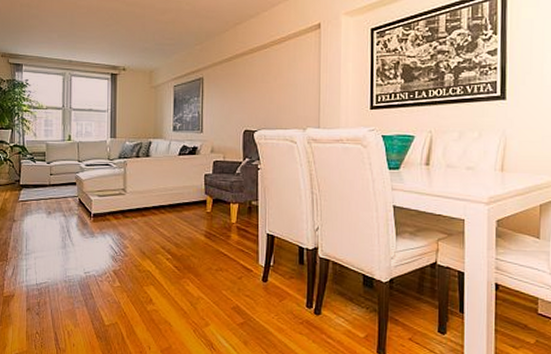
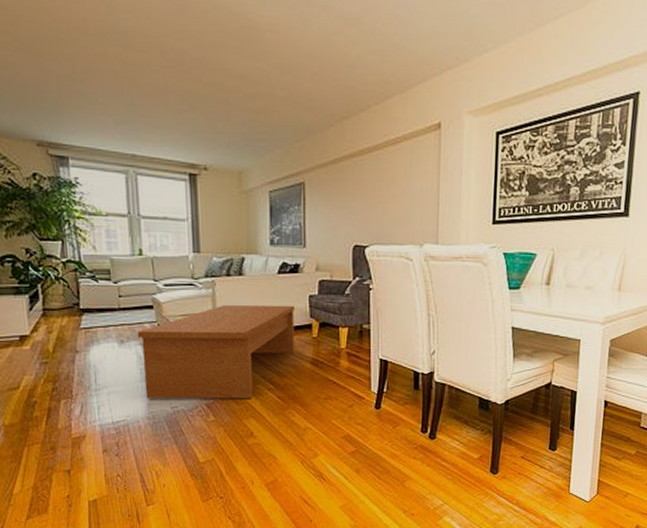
coffee table: none [61,182,191,268] -> present [137,304,295,399]

